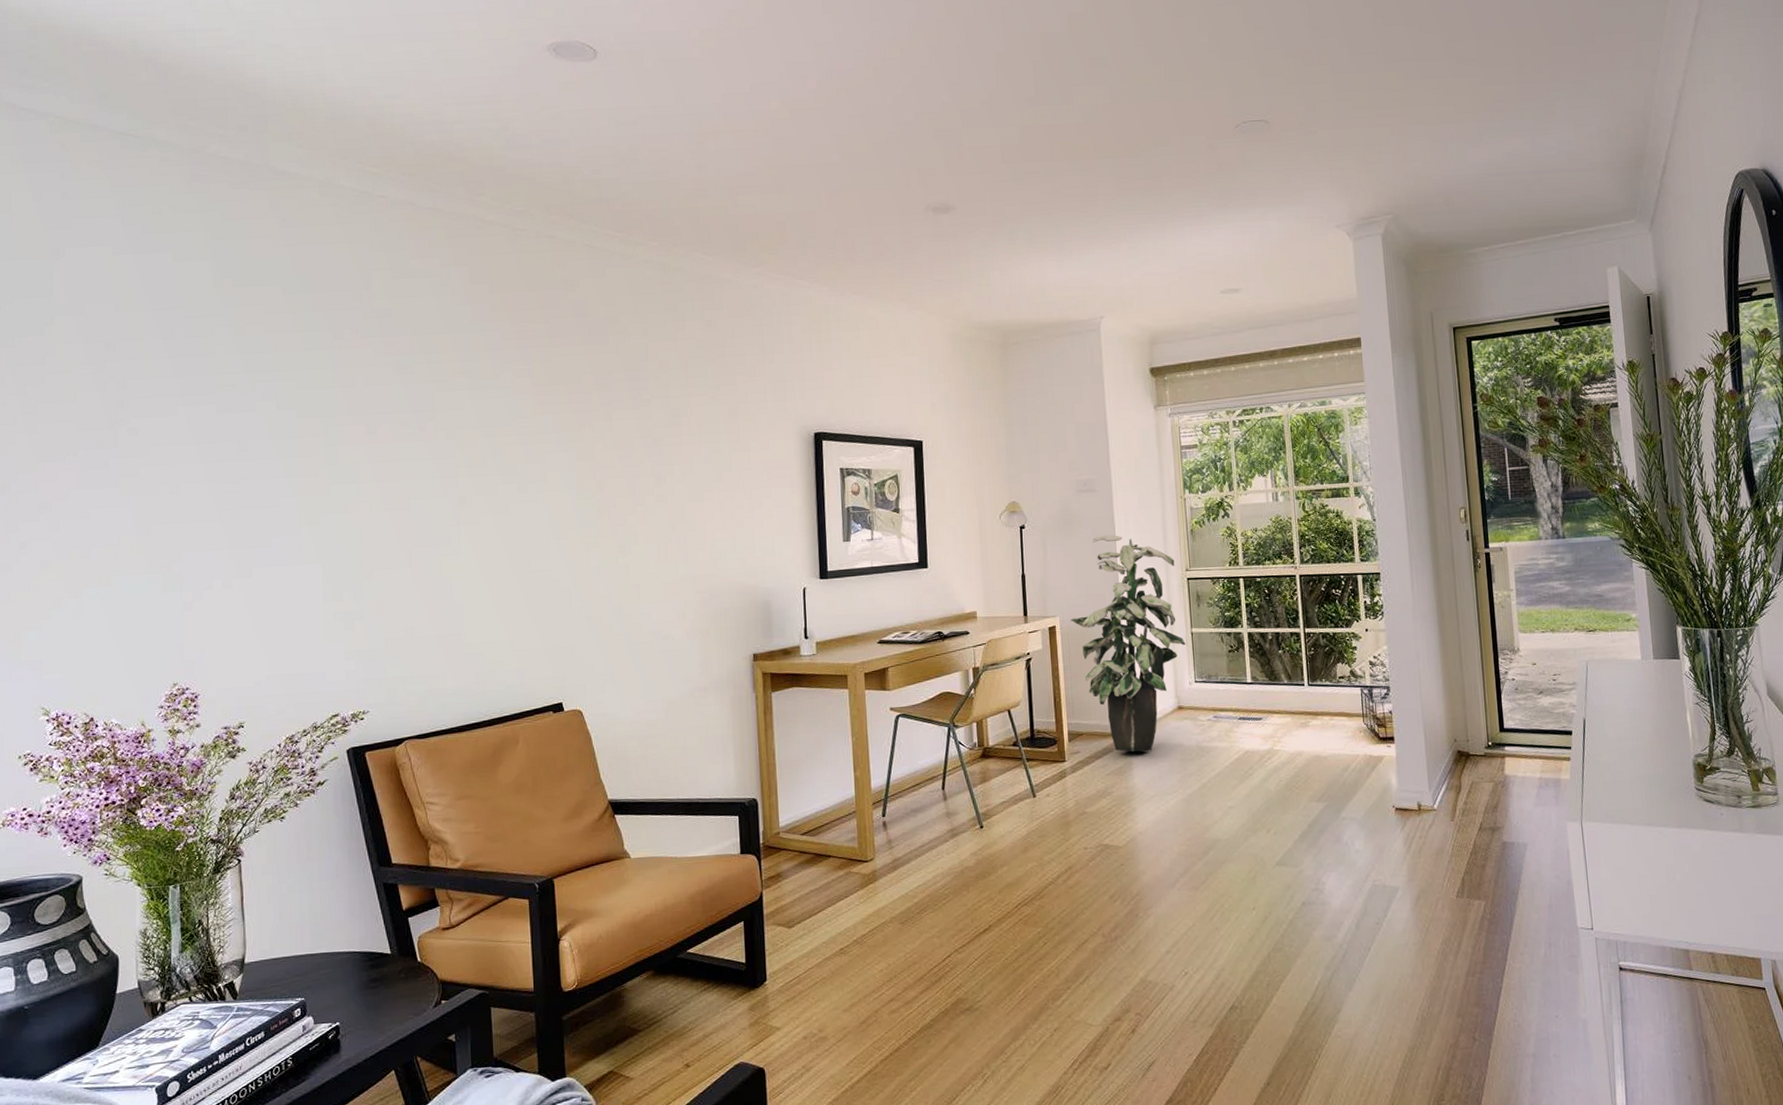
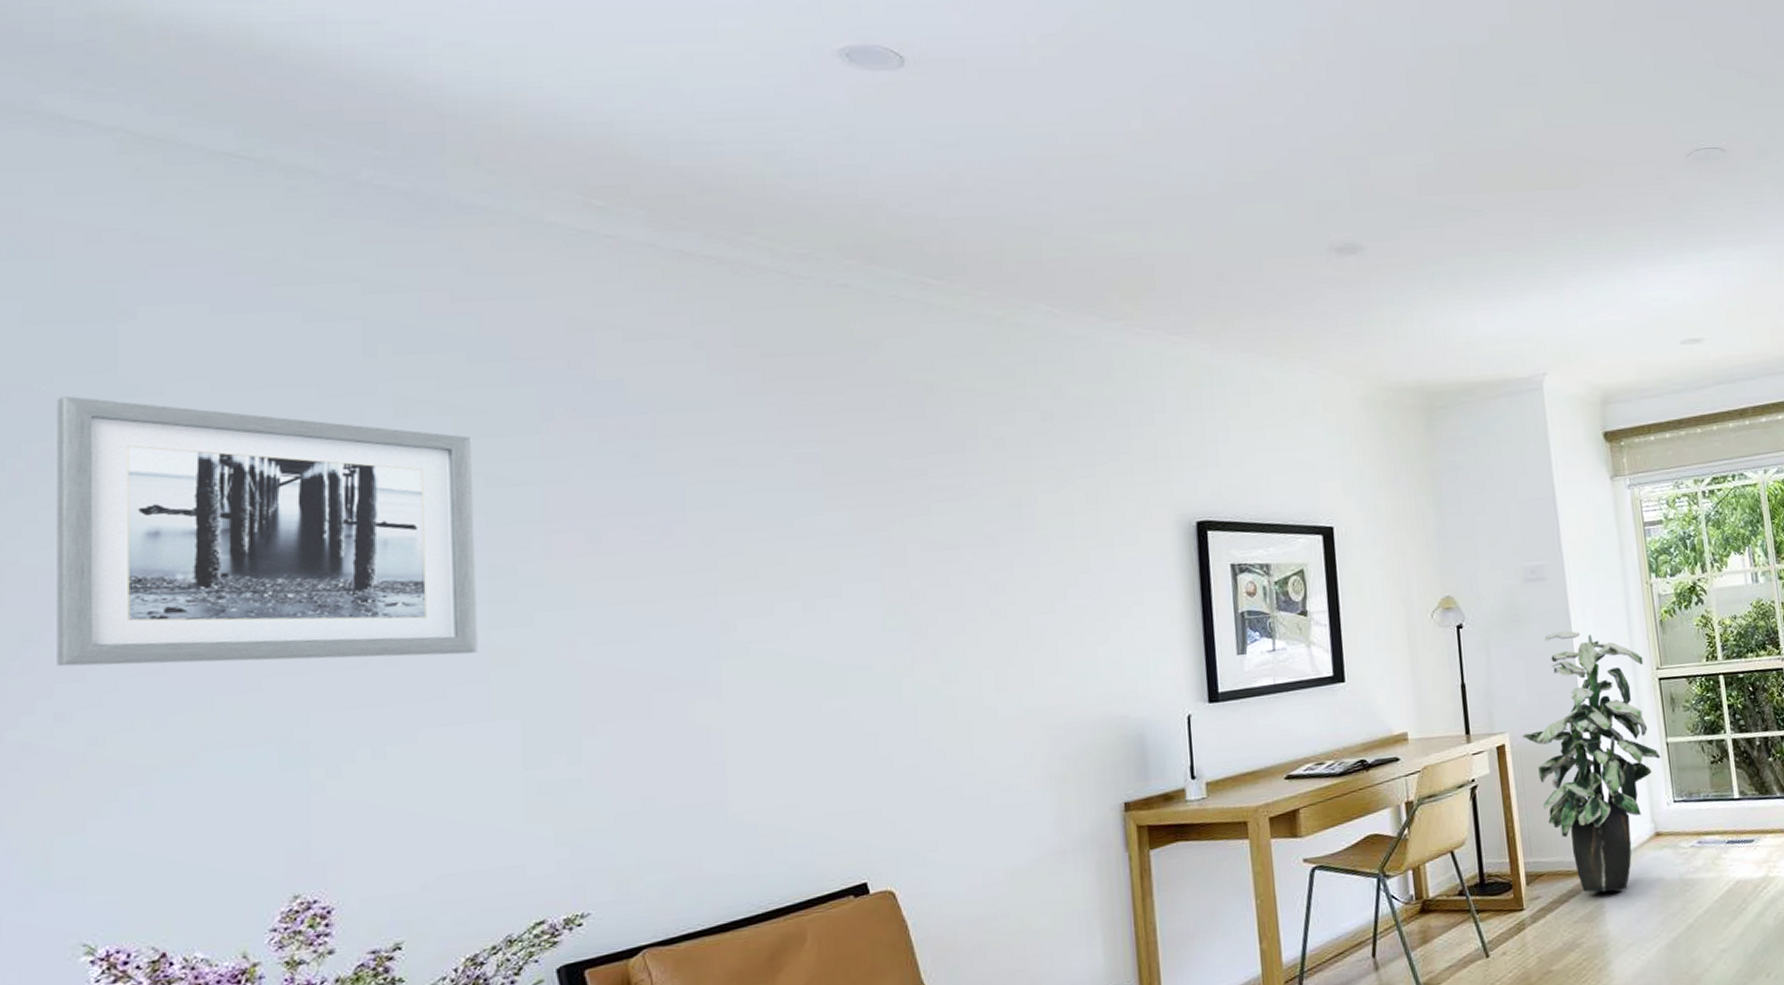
wall art: none [17,314,293,514] -> present [57,396,478,667]

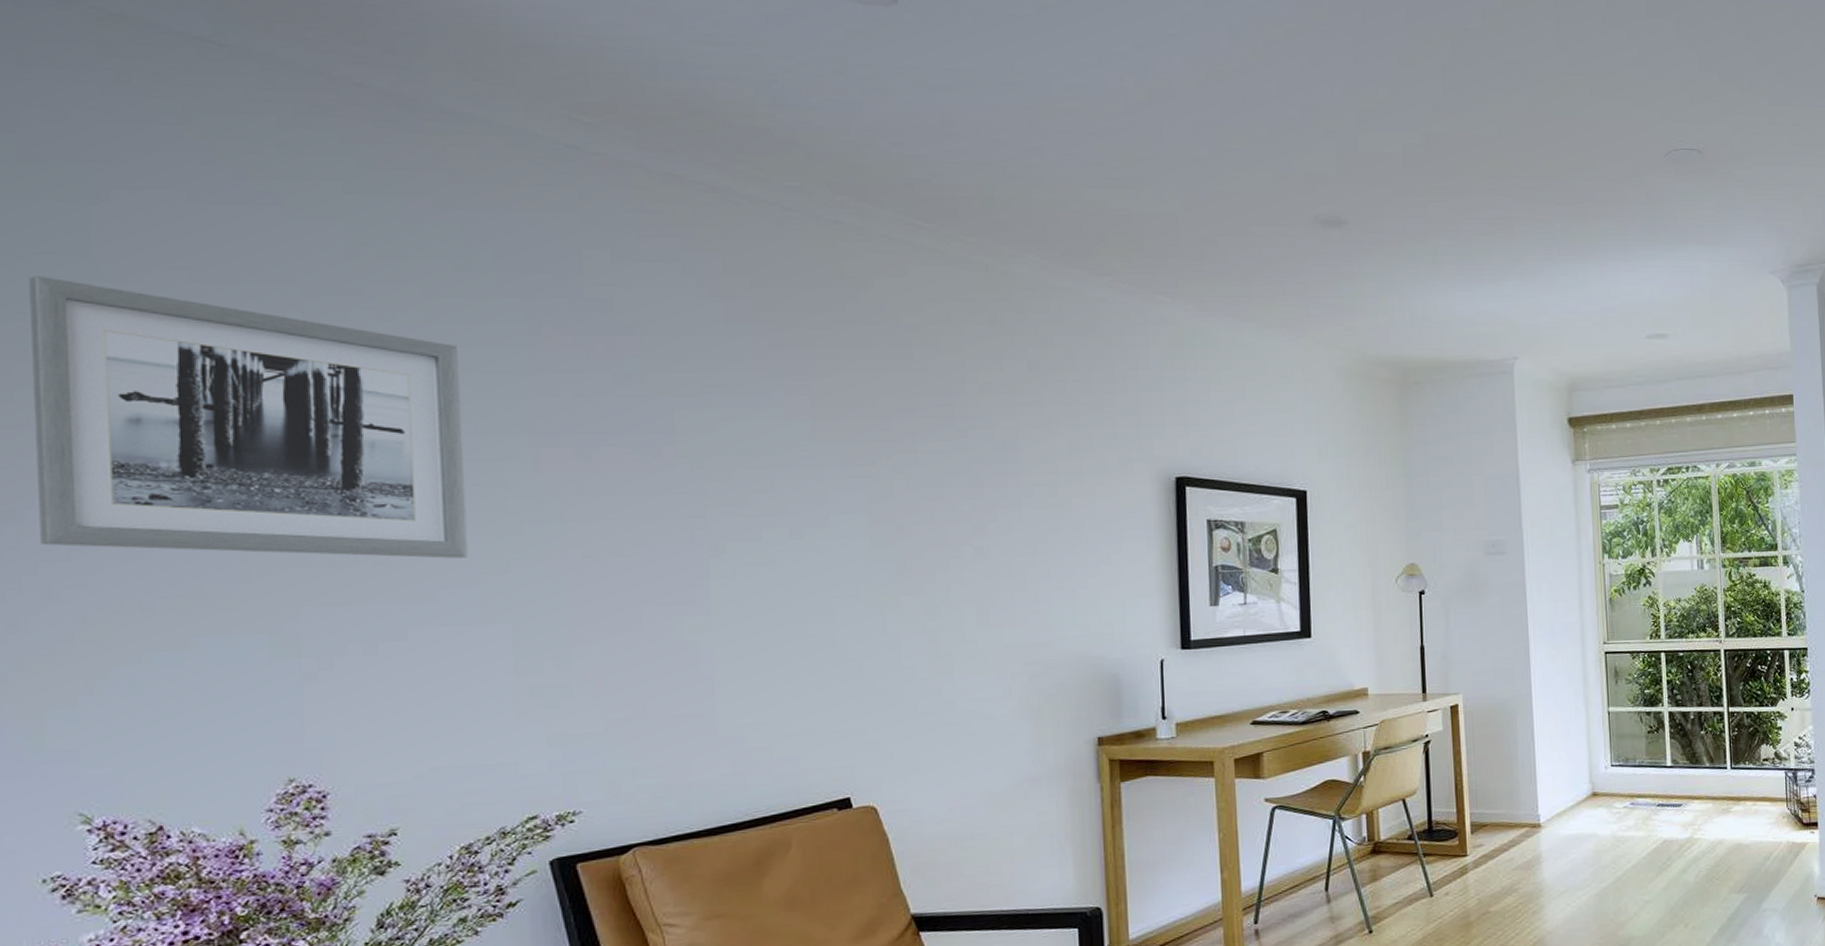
indoor plant: present [1522,630,1661,892] -> none [1474,602,1602,844]

